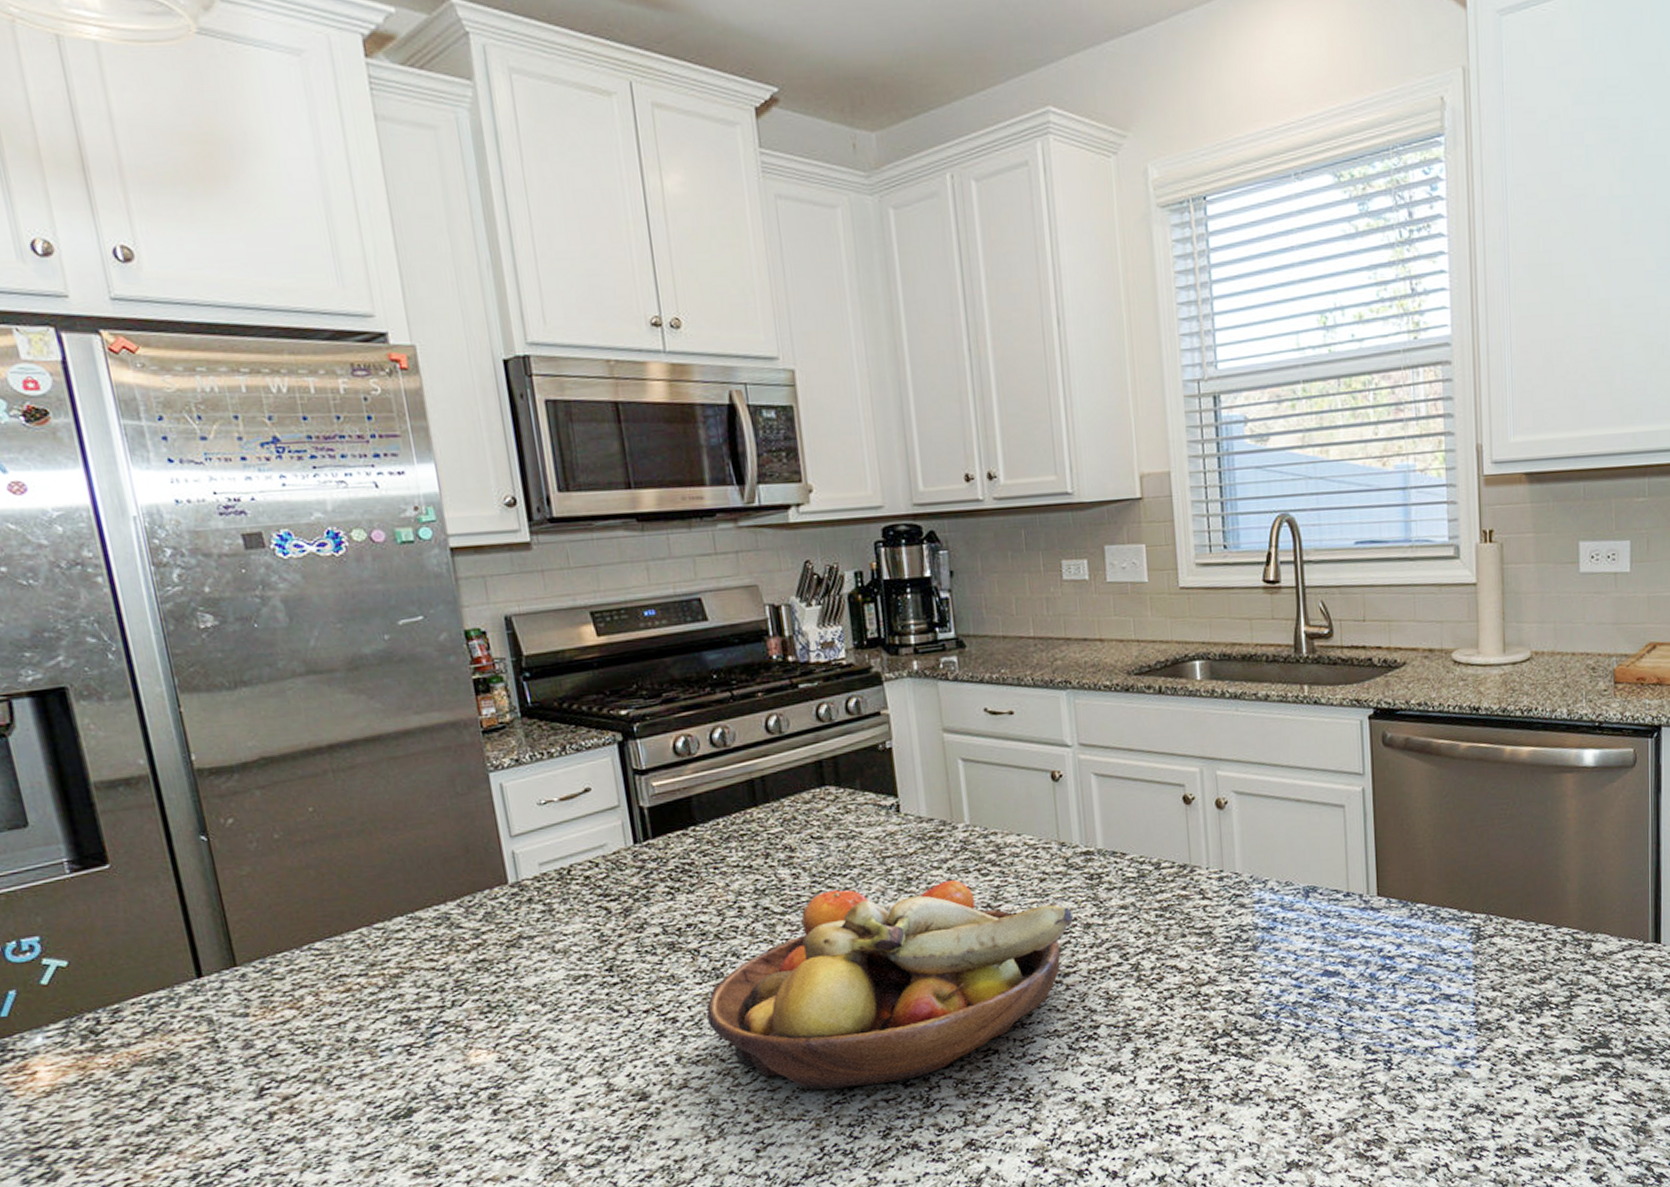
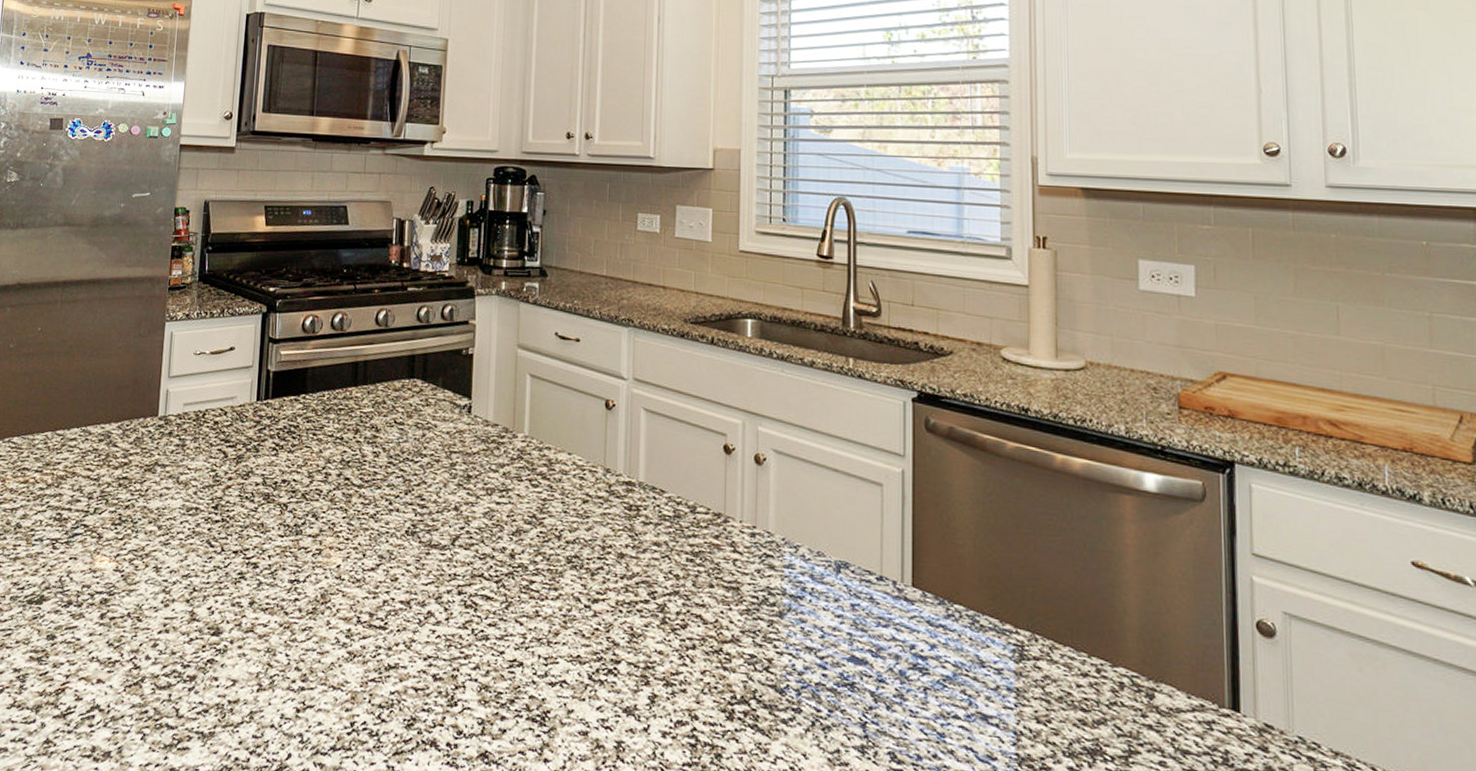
fruit bowl: present [706,880,1073,1091] -> none [281,473,608,673]

